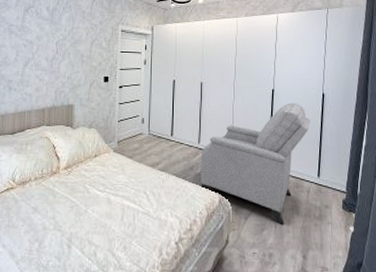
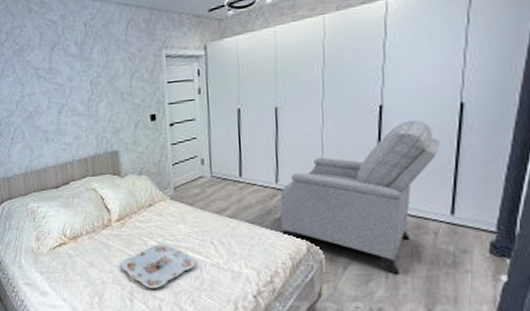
serving tray: none [64,192,130,235] -> present [121,244,196,288]

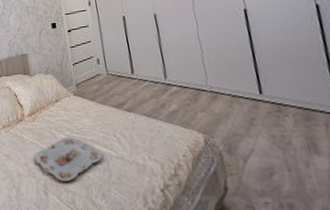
chair: present [280,120,440,274] -> none [170,20,307,167]

